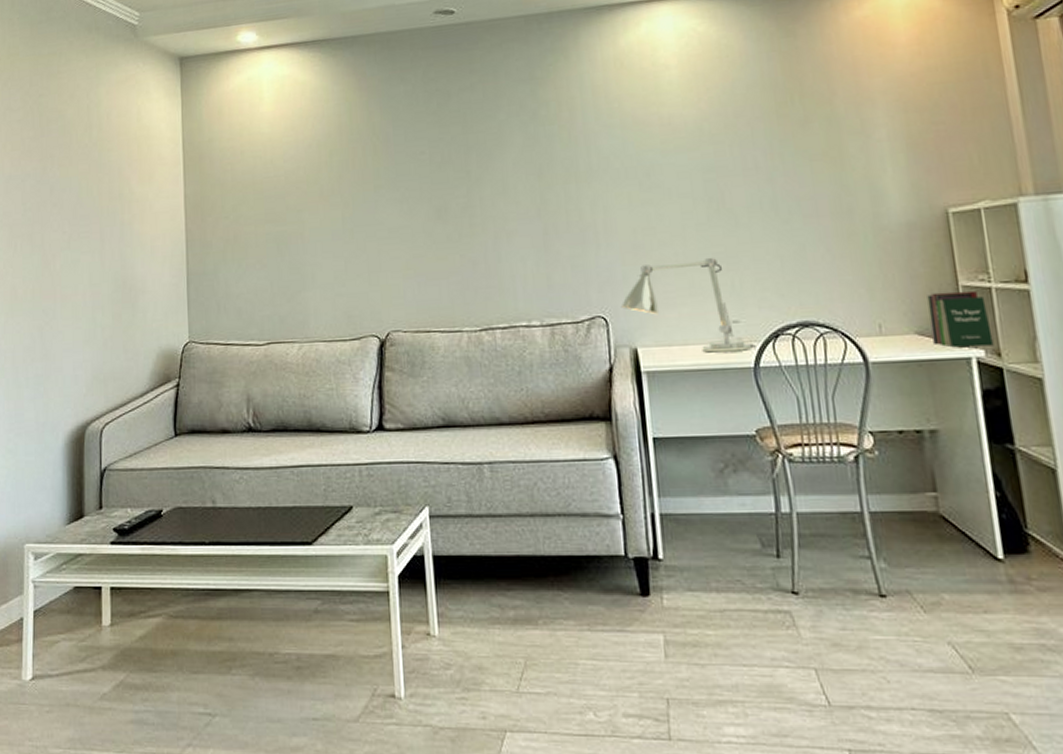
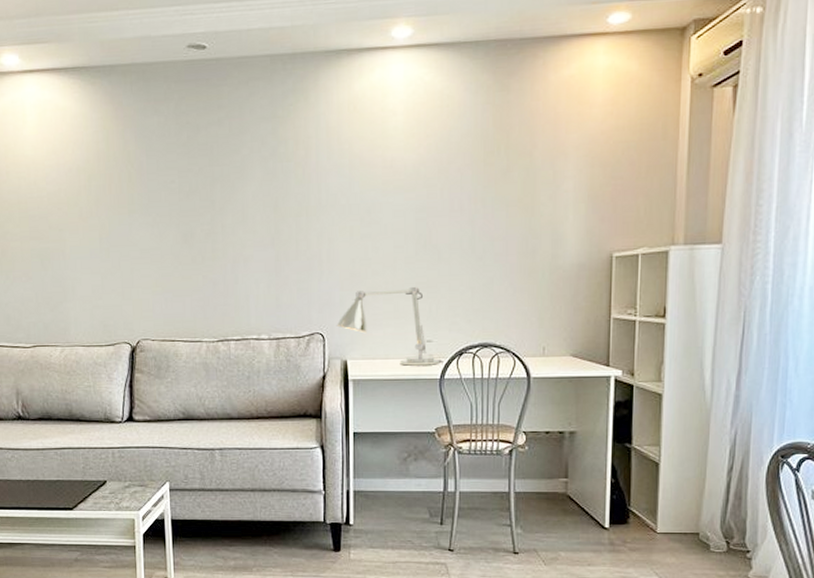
books: present [927,290,994,348] -> none [584,322,630,368]

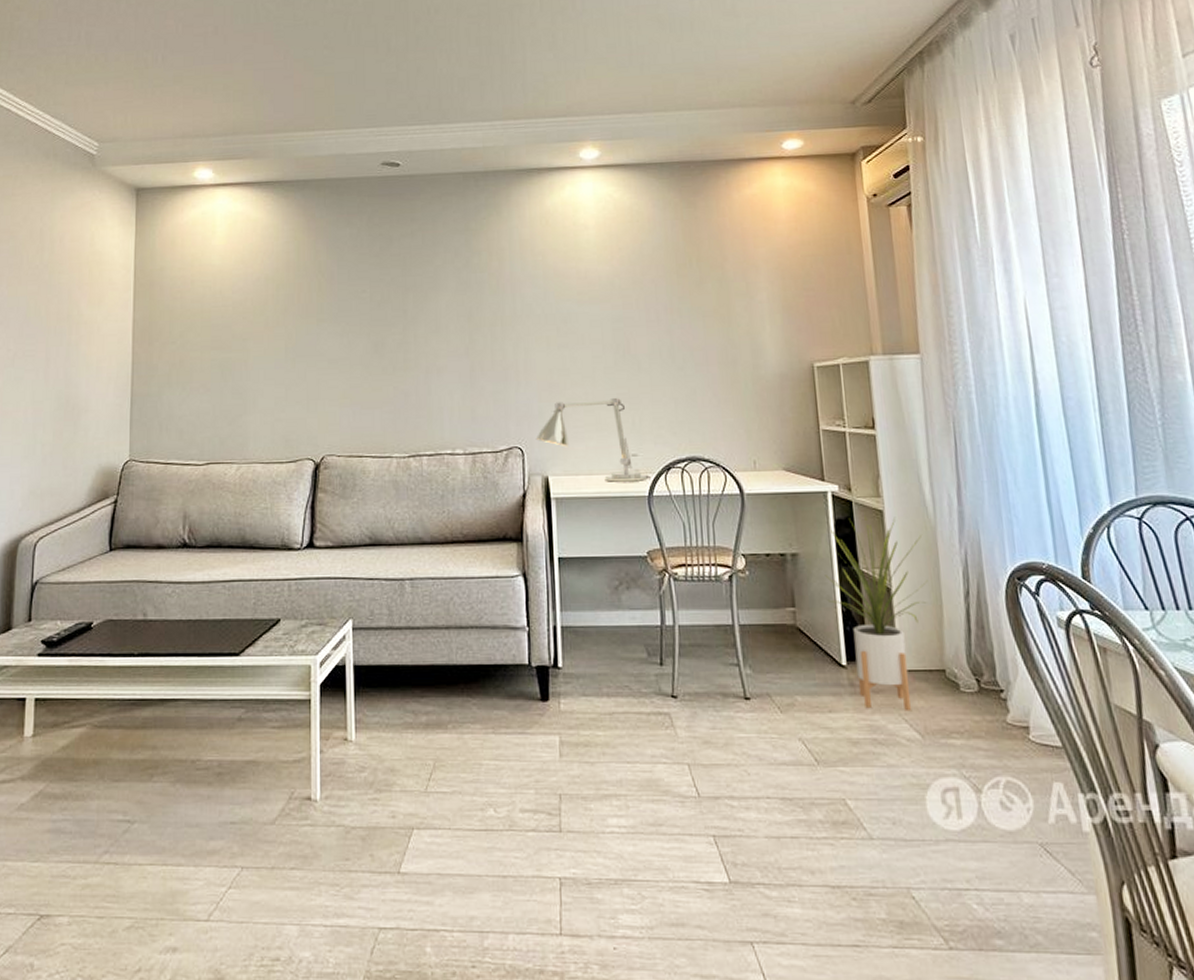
house plant: none [599,397,695,567] -> present [825,514,928,712]

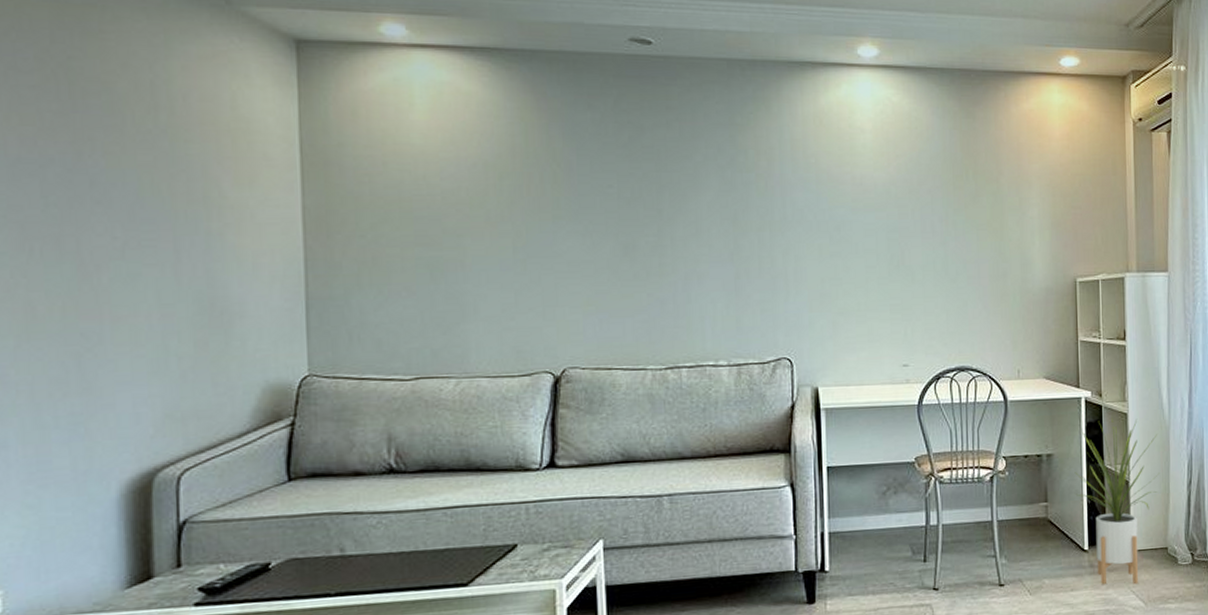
desk lamp: present [535,397,651,482] -> none [805,308,921,392]

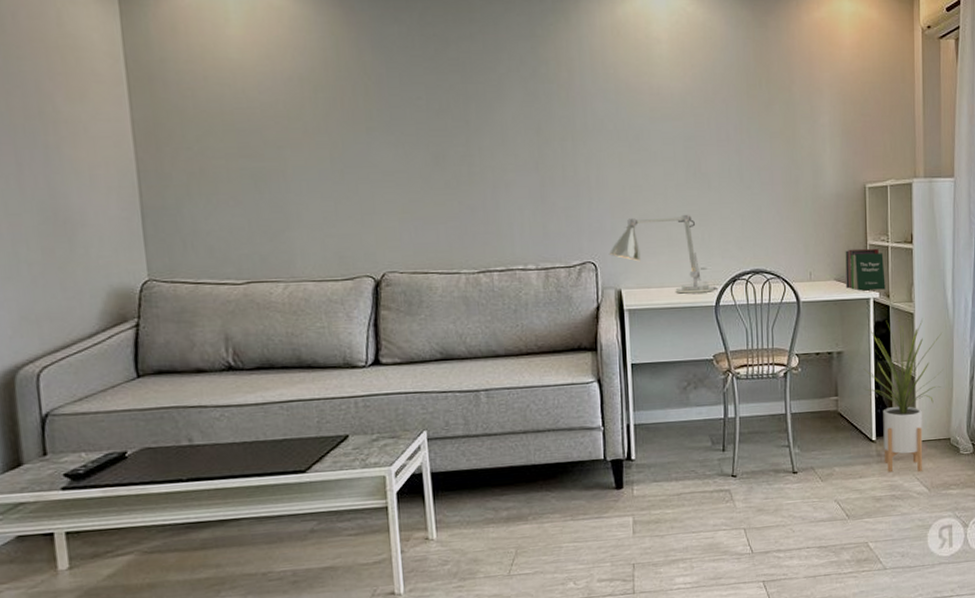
desk lamp: none [805,308,921,392] -> present [608,214,718,294]
books: none [1055,344,1098,390] -> present [845,248,886,291]

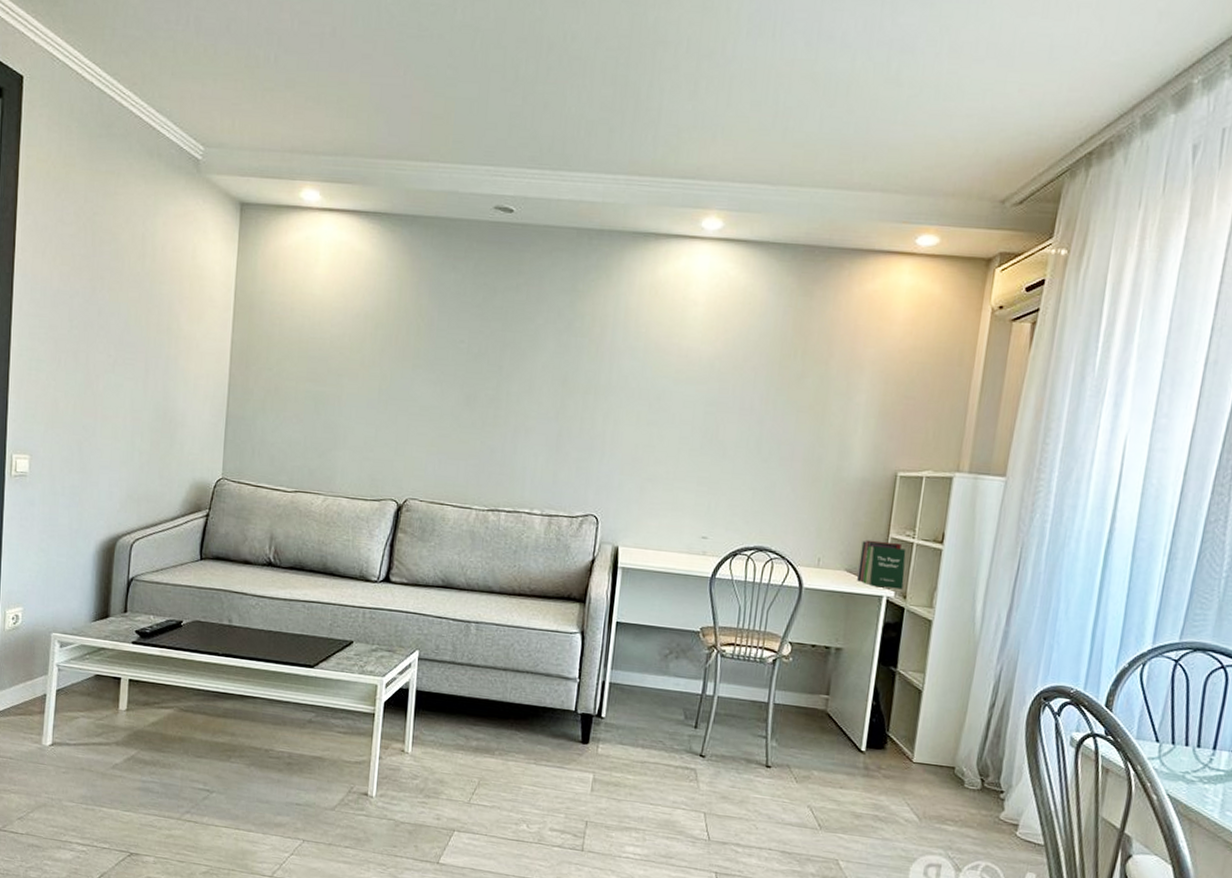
desk lamp: present [608,214,718,294] -> none [611,477,716,563]
house plant: present [863,317,944,473] -> none [861,622,963,797]

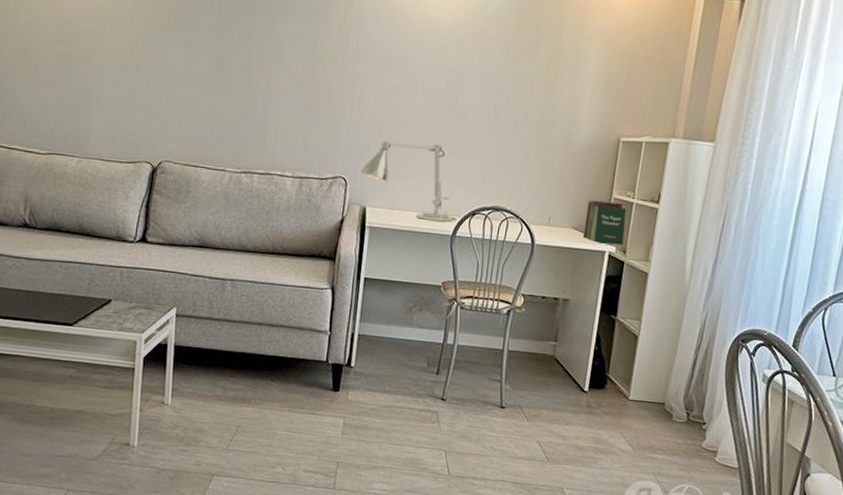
desk lamp: none [611,477,716,563] -> present [359,141,457,222]

